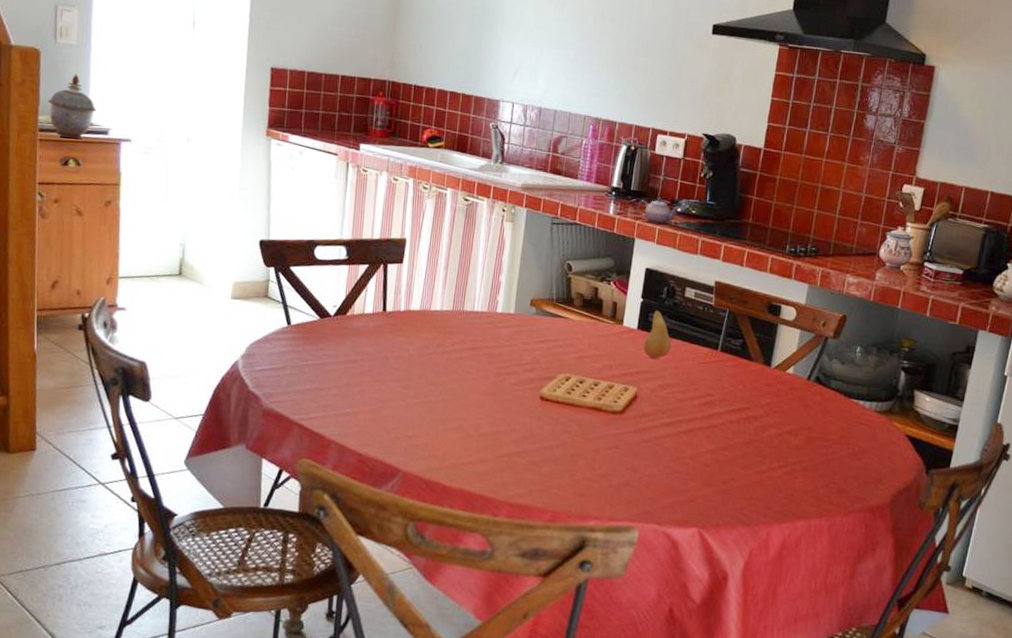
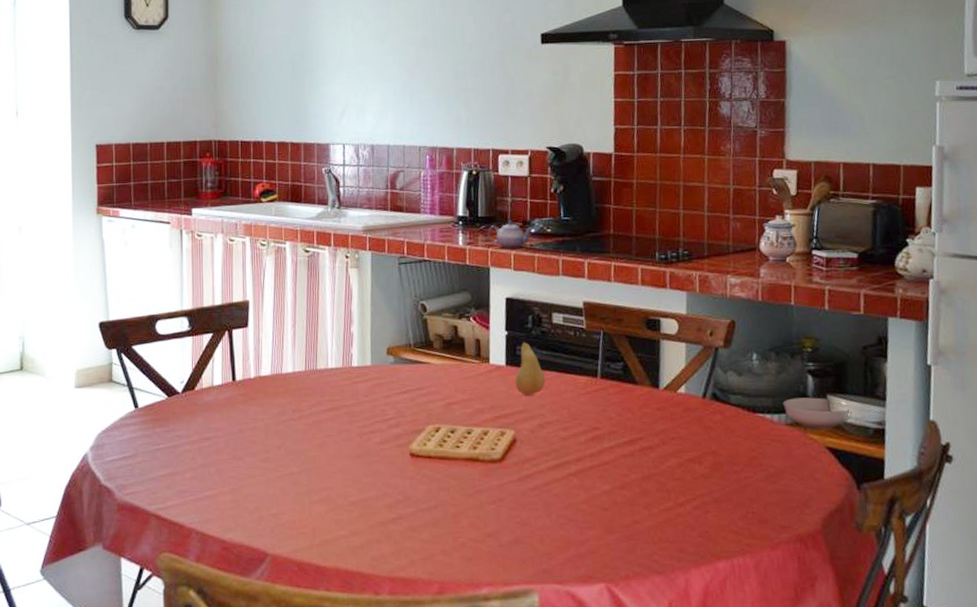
bowl: none [875,389,933,421] -> present [782,397,852,431]

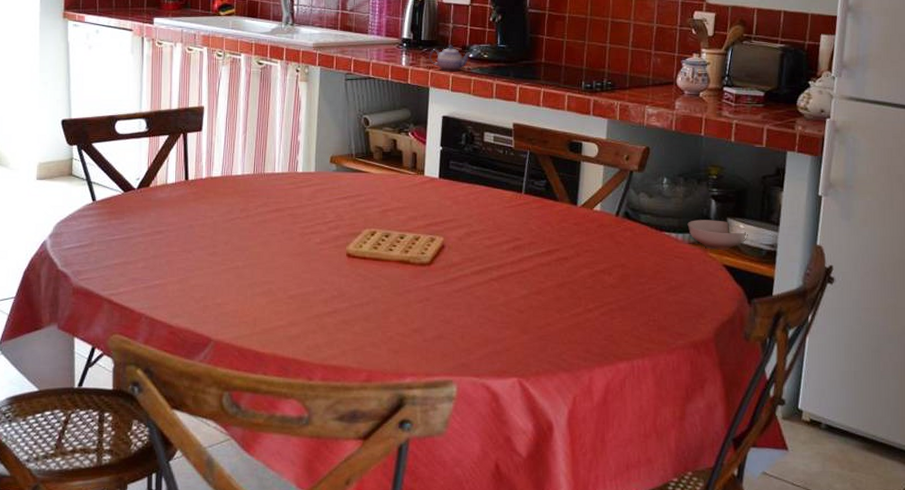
fruit: present [514,341,546,395] -> none [446,157,475,205]

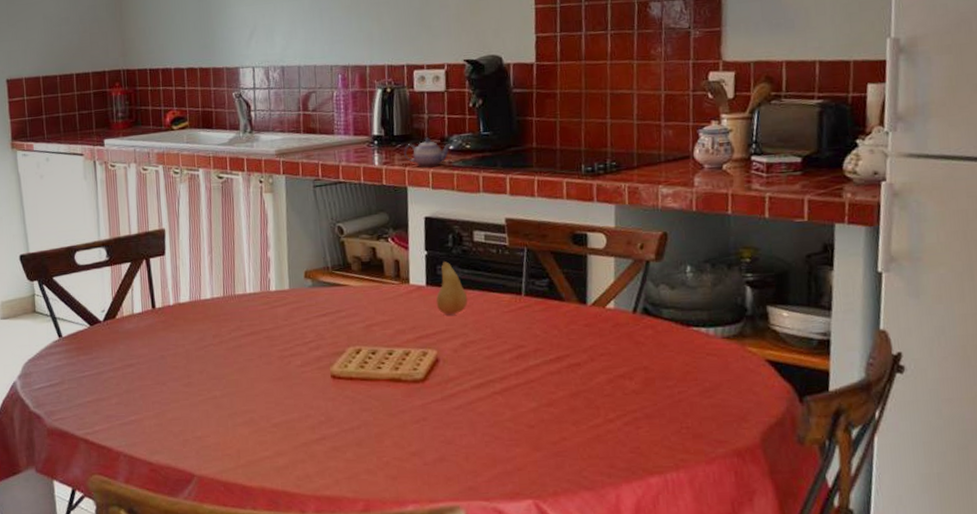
fruit: none [446,157,475,205] -> present [436,260,468,314]
bowl: present [687,220,748,250] -> none [719,309,794,343]

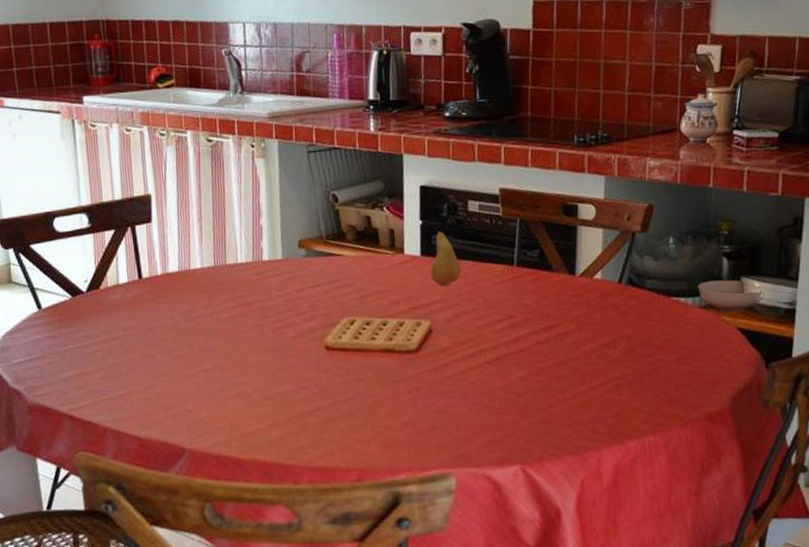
teapot: present [404,137,452,168] -> none [400,103,448,136]
bowl: none [719,309,794,343] -> present [697,279,764,313]

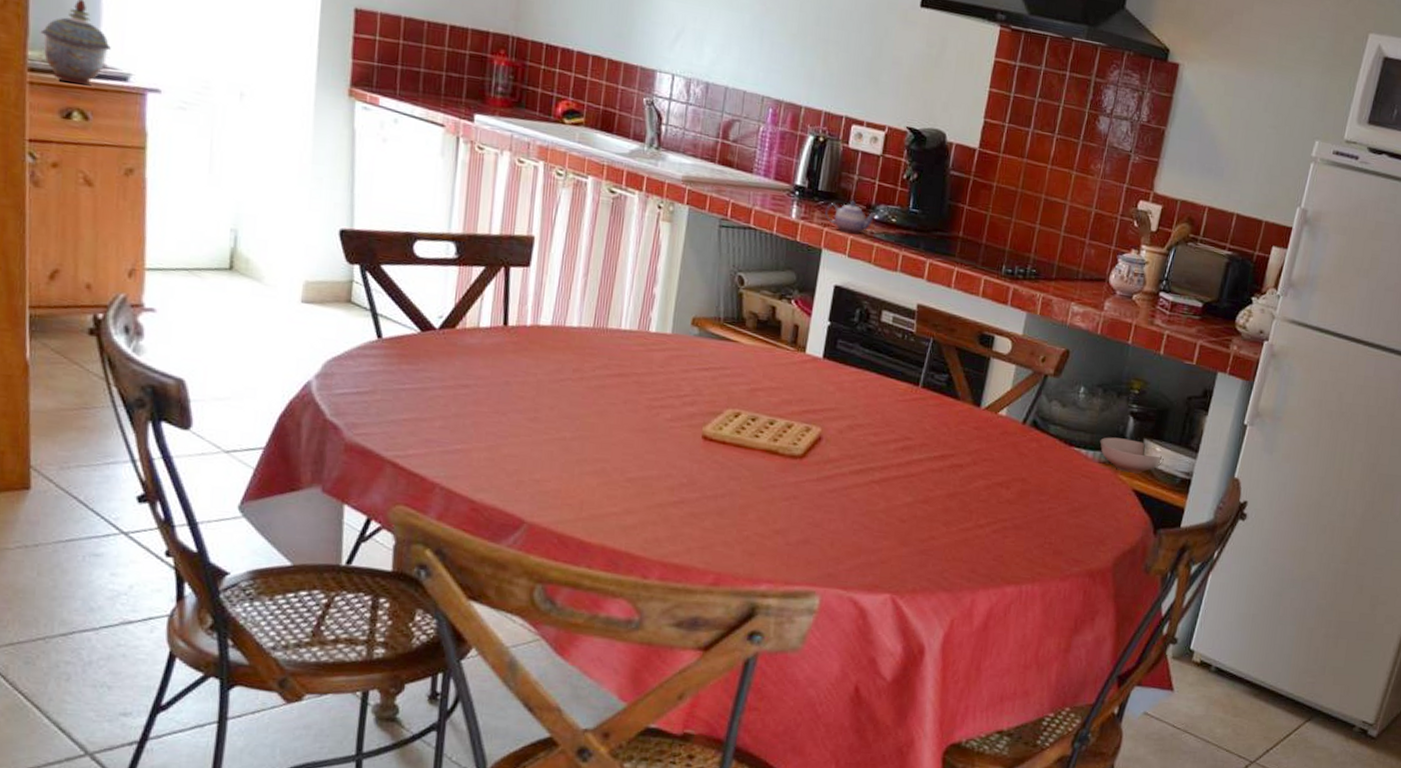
teapot: none [400,103,448,136] -> present [825,200,877,236]
fruit: present [430,230,462,285] -> none [829,335,864,394]

